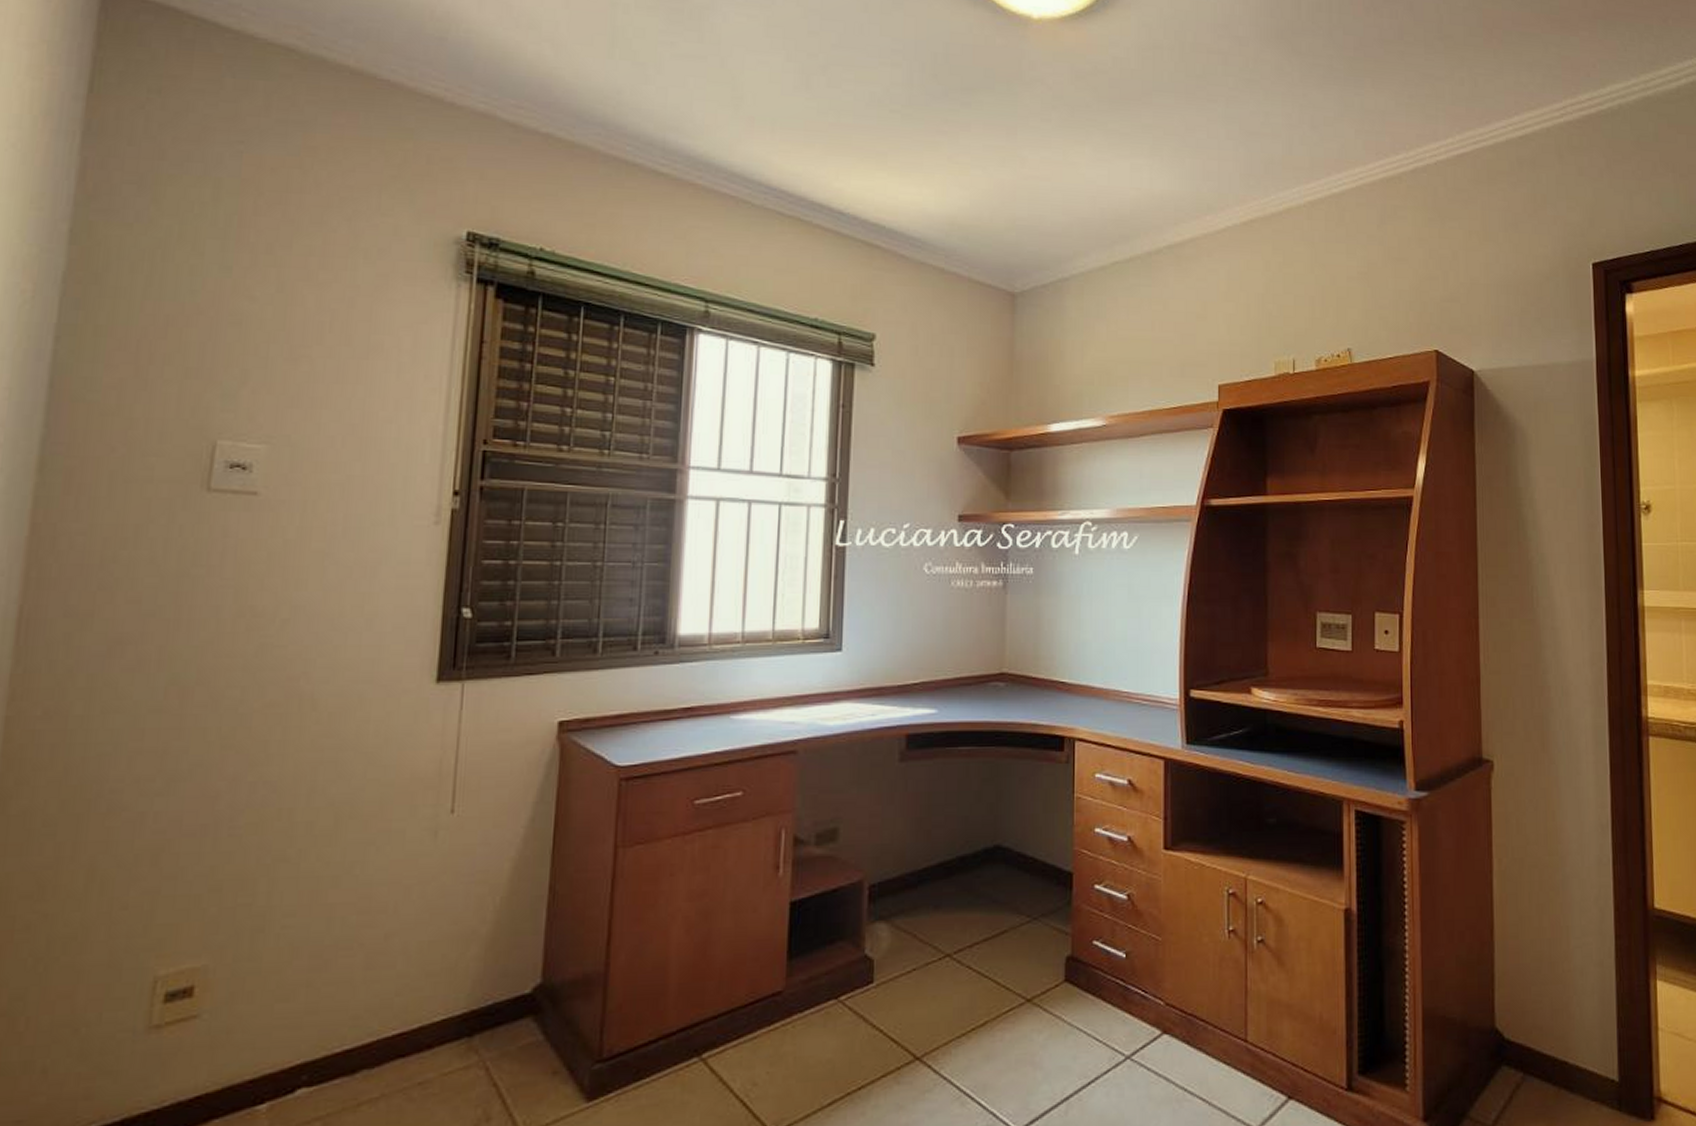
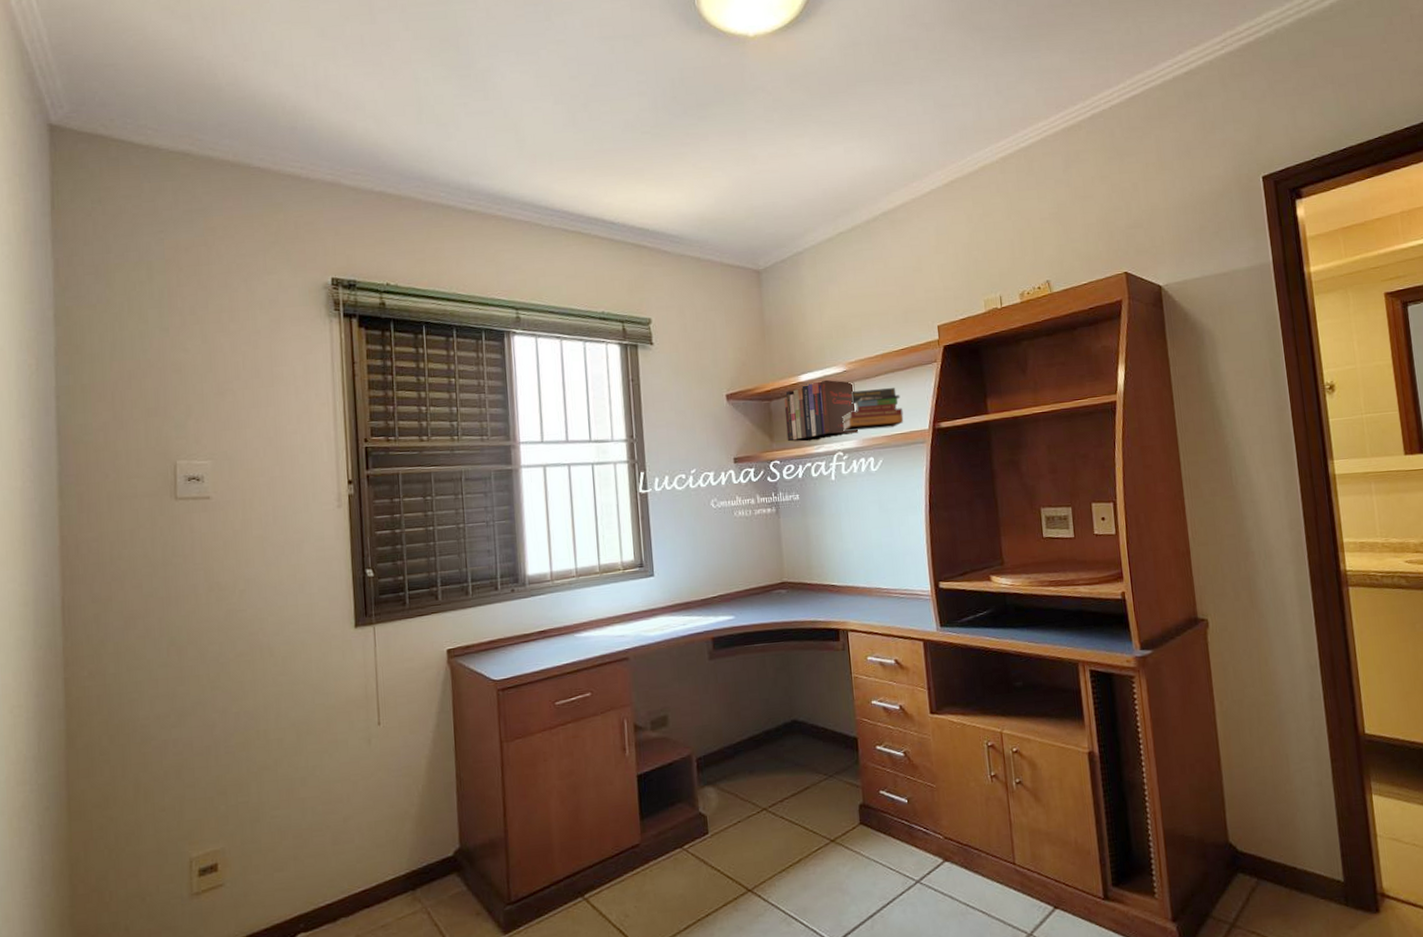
books: none [1026,432,1114,505] -> present [783,379,858,442]
books: none [1095,451,1168,499] -> present [842,388,904,431]

